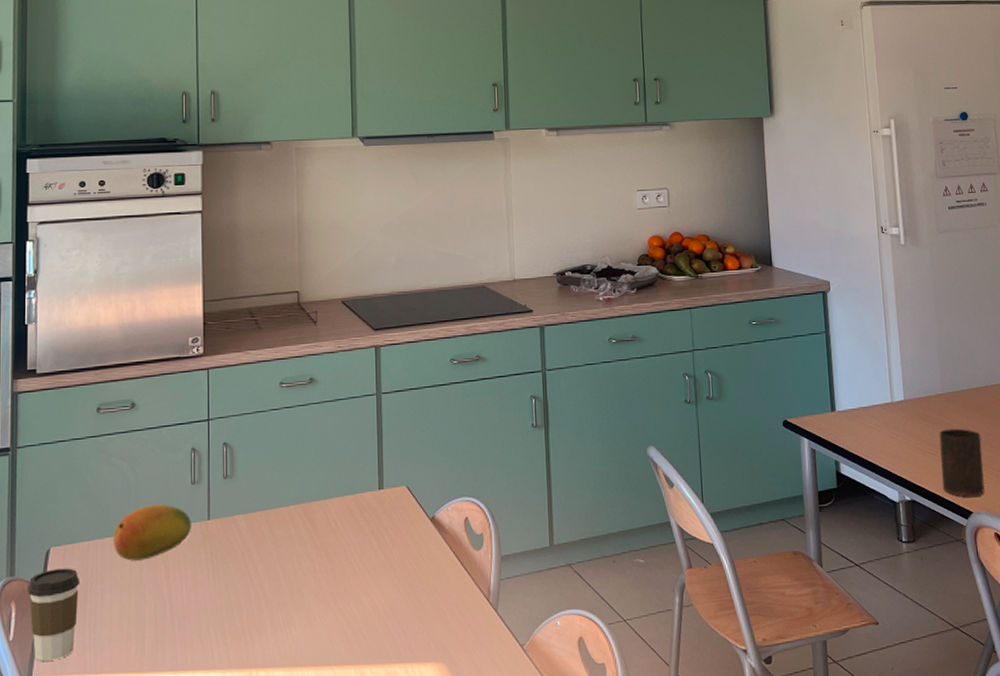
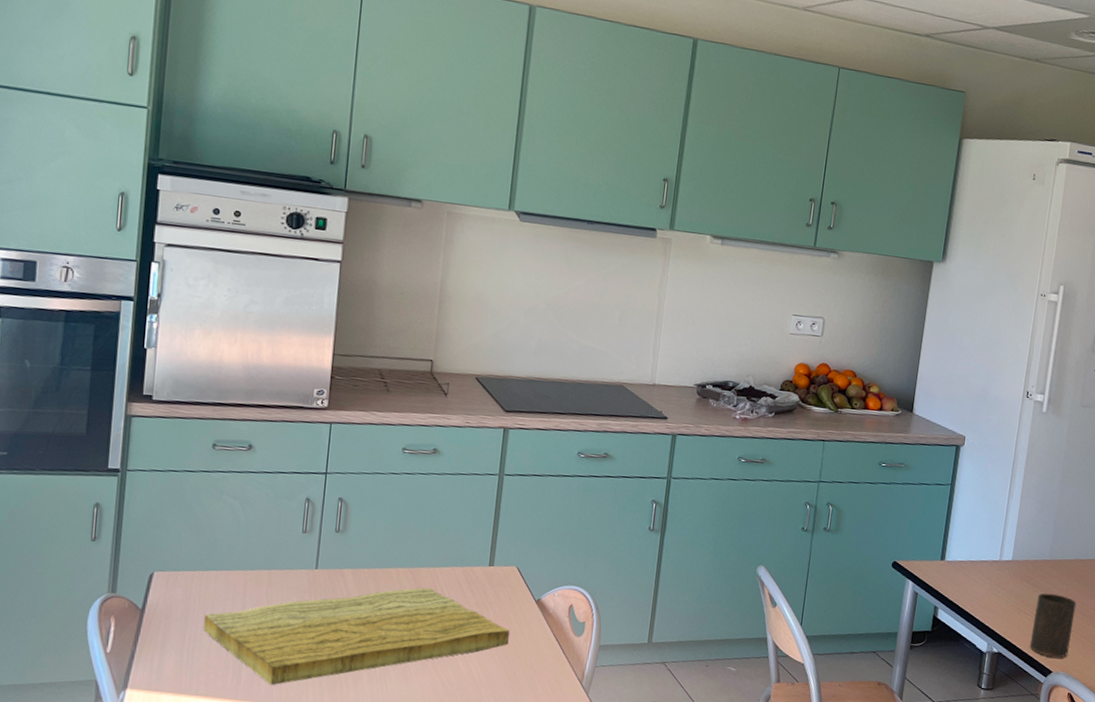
coffee cup: present [28,568,81,661] -> none [128,592,182,677]
cutting board: none [103,521,409,652] -> present [203,587,510,686]
fruit: present [112,504,191,561] -> none [217,546,299,597]

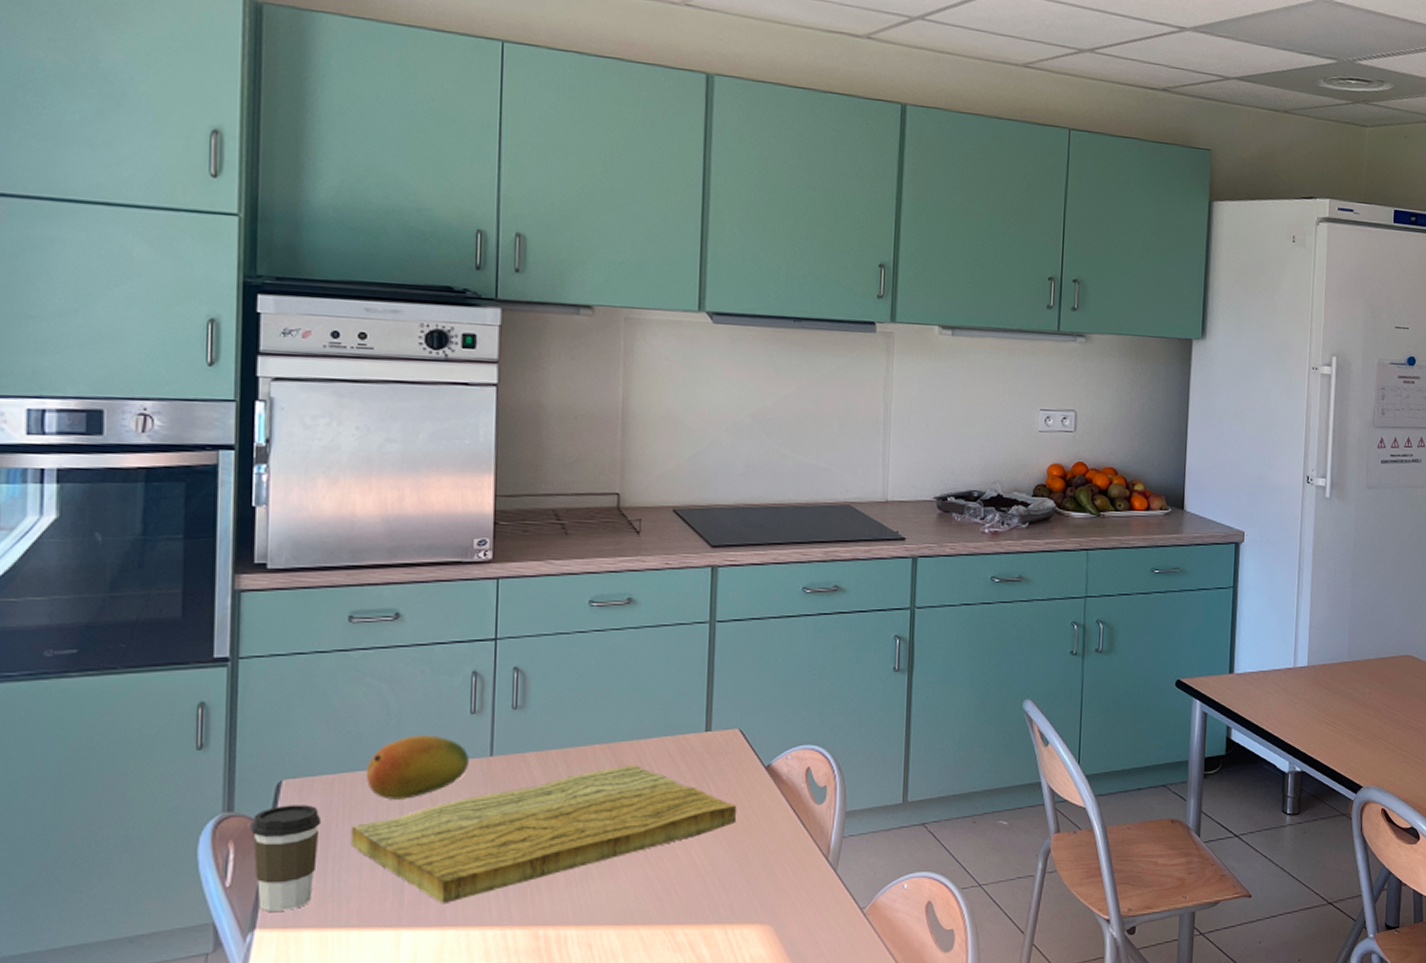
coffee cup: none [128,592,182,677] -> present [251,804,322,911]
fruit: none [217,546,299,597] -> present [365,735,469,800]
cup: present [1029,593,1077,658] -> none [1335,699,1382,771]

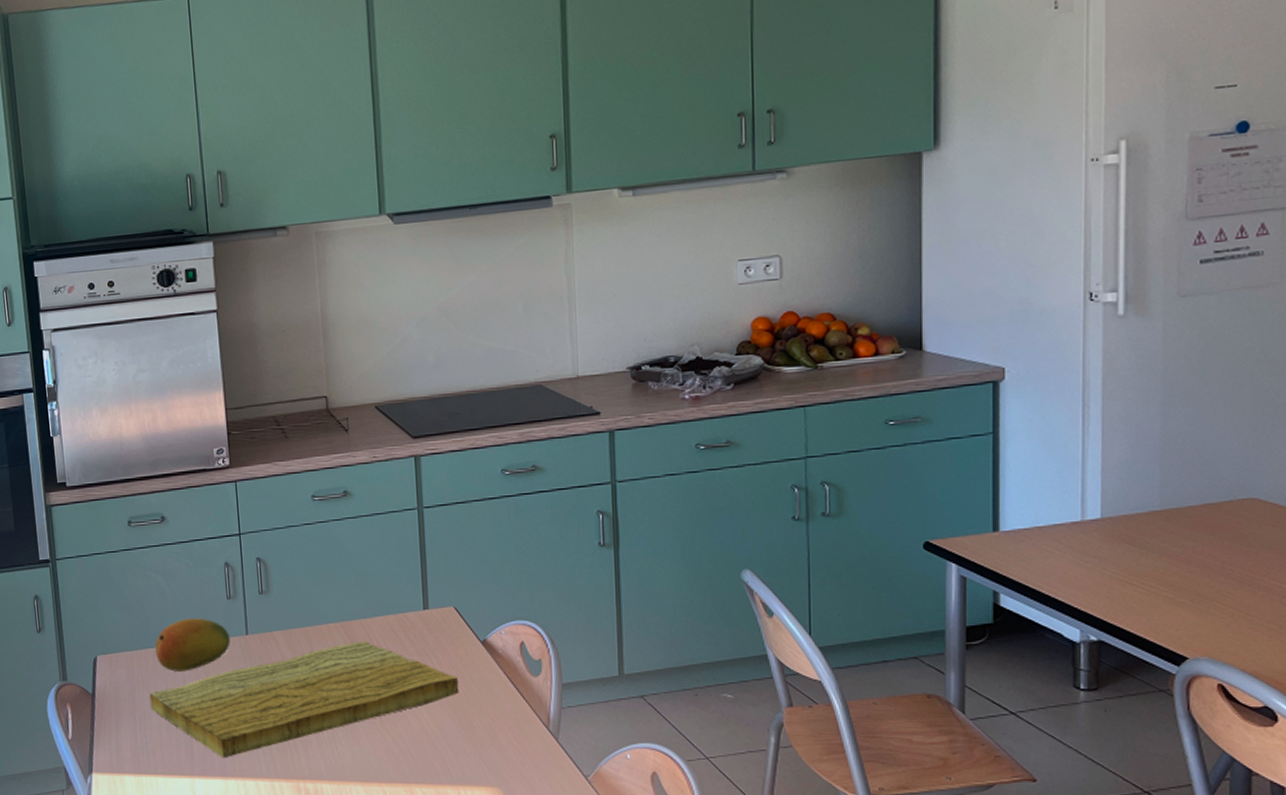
coffee cup: present [251,804,322,911] -> none [80,675,129,759]

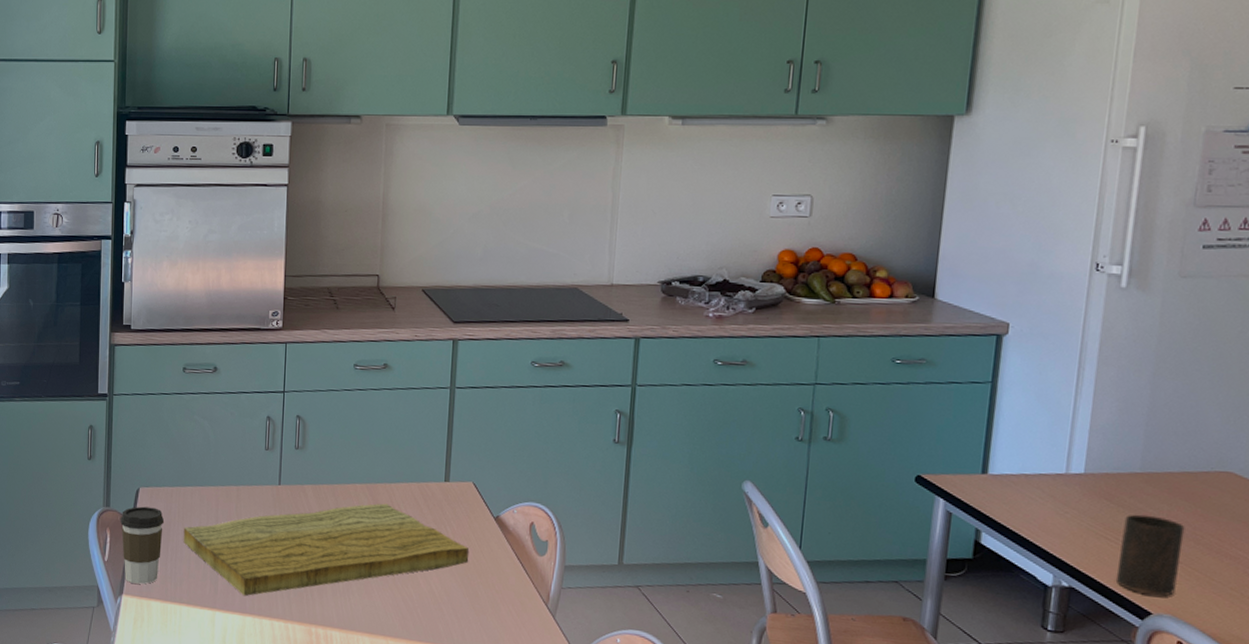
coffee cup: none [80,675,129,759] -> present [120,506,165,584]
fruit: present [154,618,230,672] -> none [193,463,264,512]
cup: none [1146,554,1213,639] -> present [1115,514,1185,597]

